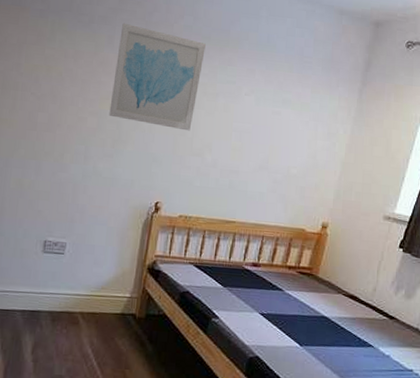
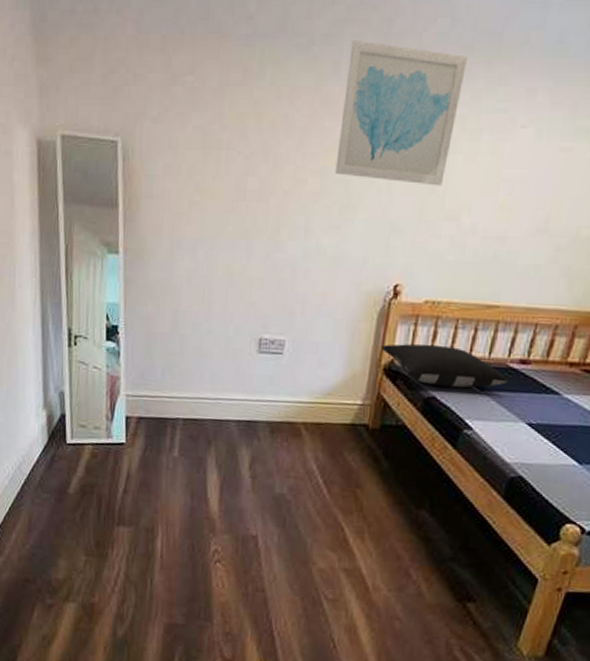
pillow: none [146,248,244,285] -> present [381,344,508,388]

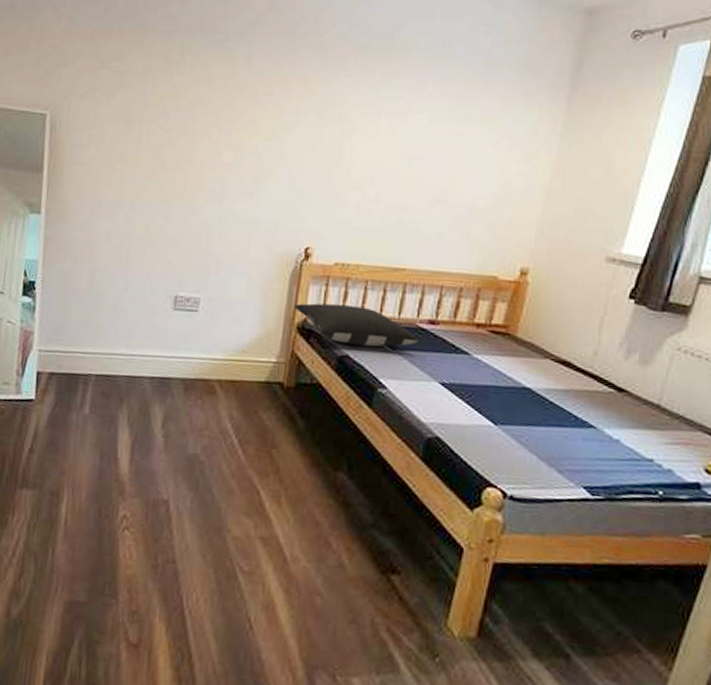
wall art: present [335,39,467,186] -> none [248,37,364,161]

